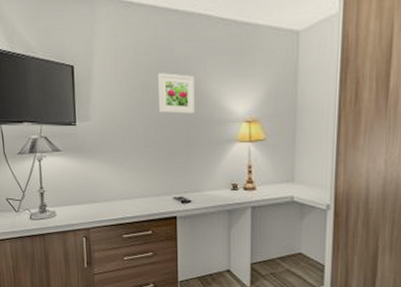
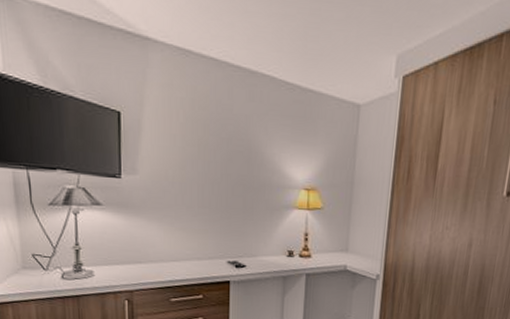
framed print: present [157,73,195,114] -> none [215,131,255,177]

